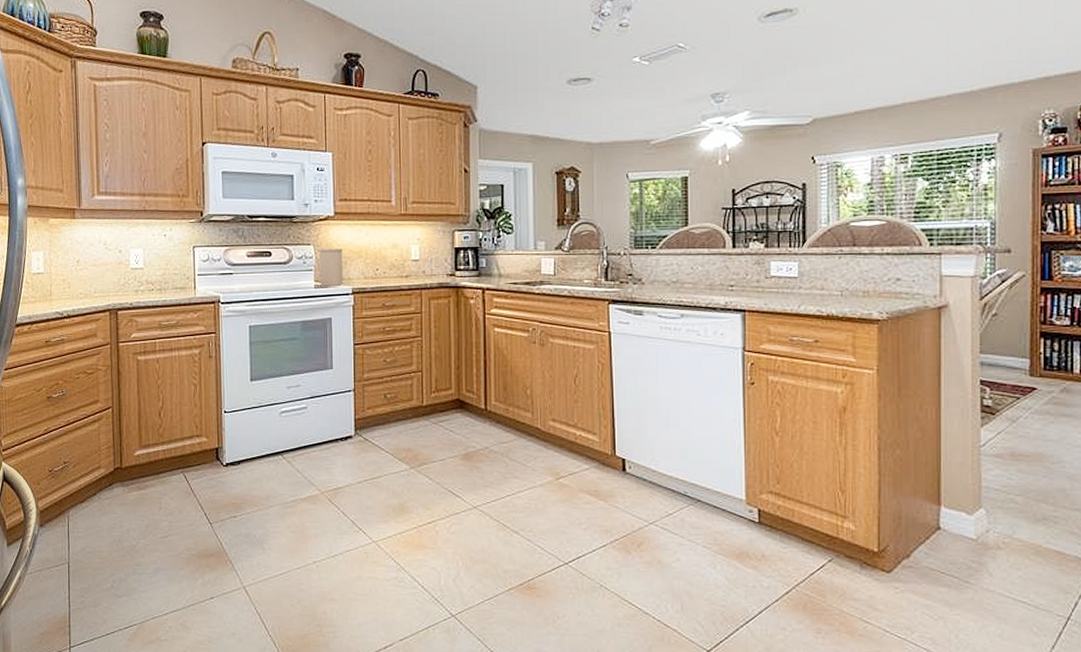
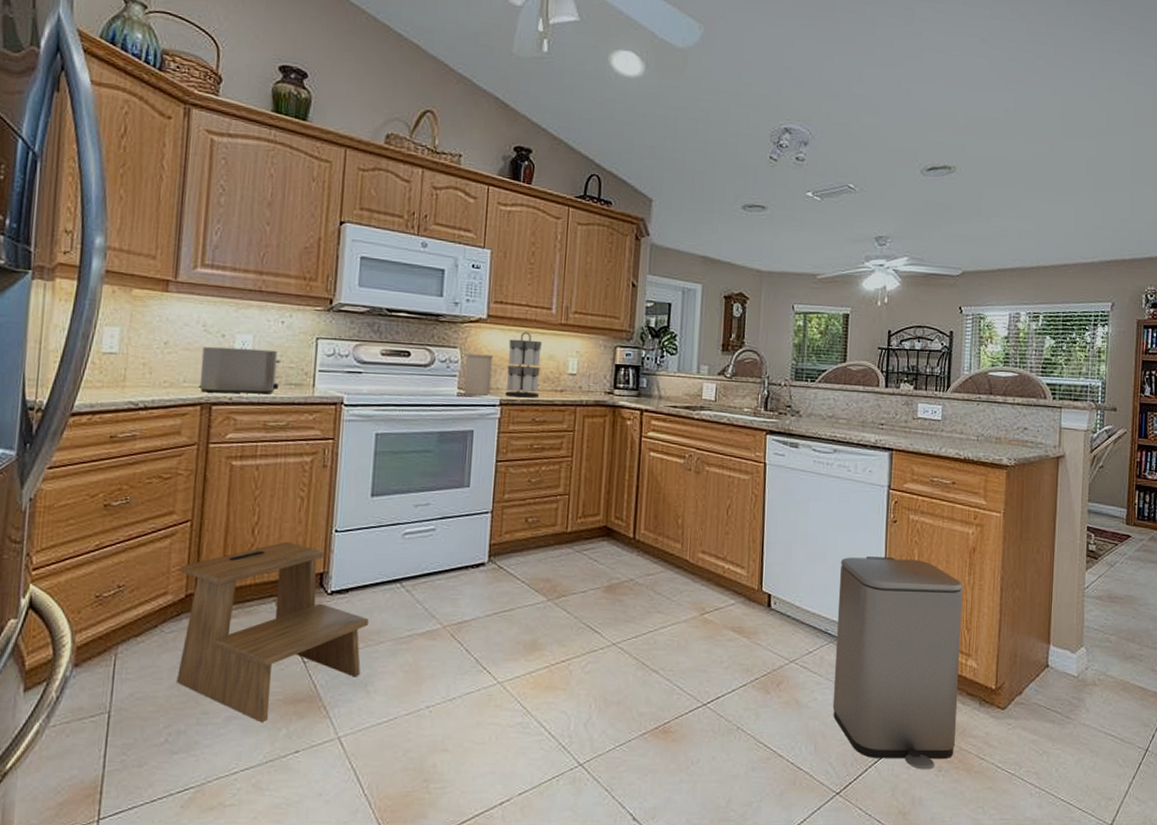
toaster: none [105,260,168,300] -> present [198,346,281,394]
step stool: none [109,422,260,574] -> present [177,541,370,723]
spice rack: none [355,224,387,285] -> present [505,331,542,398]
pedal bin: none [695,419,835,632] -> present [832,556,963,770]

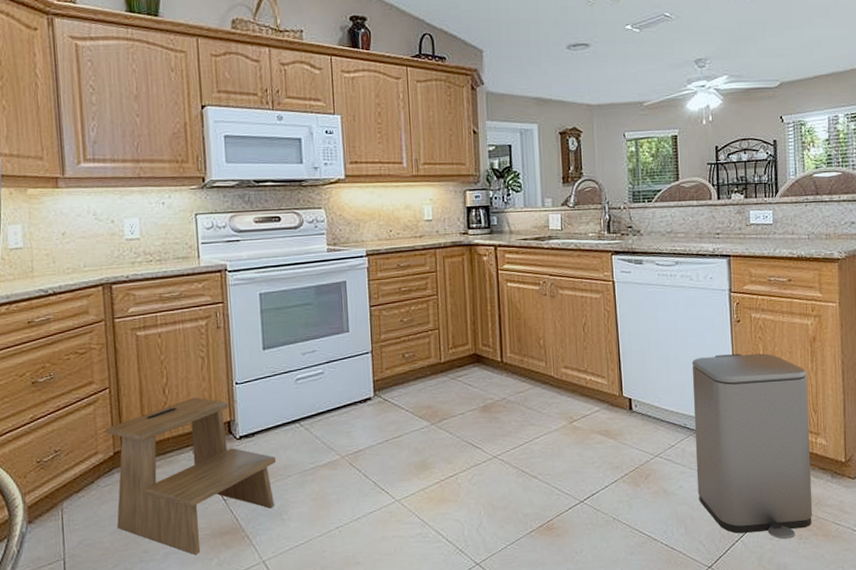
toaster: present [198,346,281,394] -> none [96,229,169,274]
canister: present [464,353,493,396] -> none [331,211,357,249]
spice rack: present [505,331,542,398] -> none [367,186,401,247]

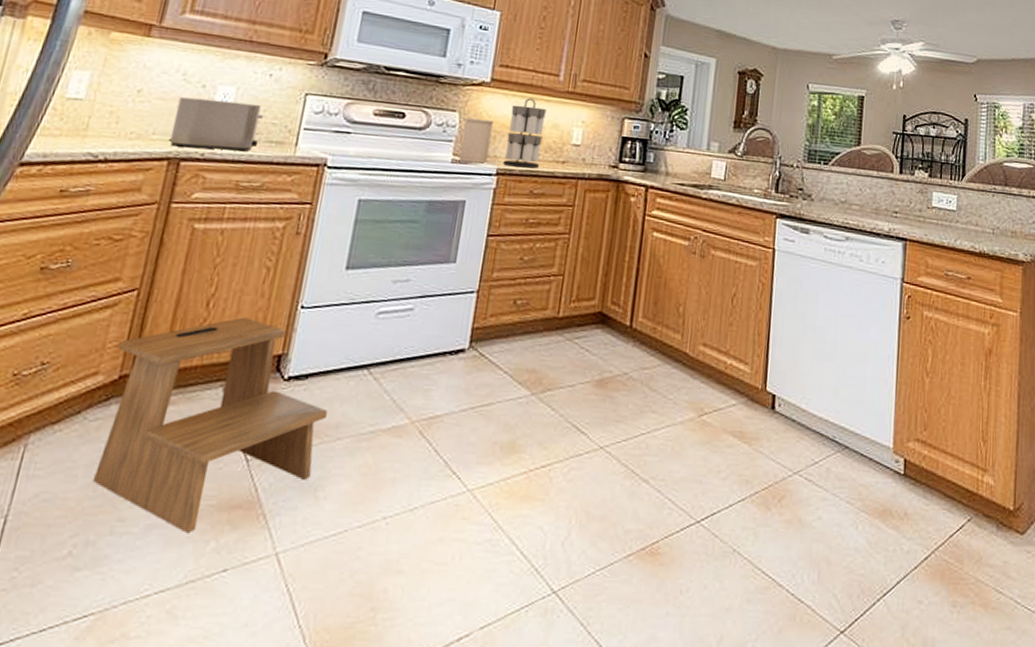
toaster: none [96,229,169,274] -> present [167,96,264,152]
canister: none [331,211,357,249] -> present [459,118,493,164]
spice rack: none [367,186,401,247] -> present [503,98,546,169]
pedal bin: present [691,353,813,540] -> none [838,355,979,605]

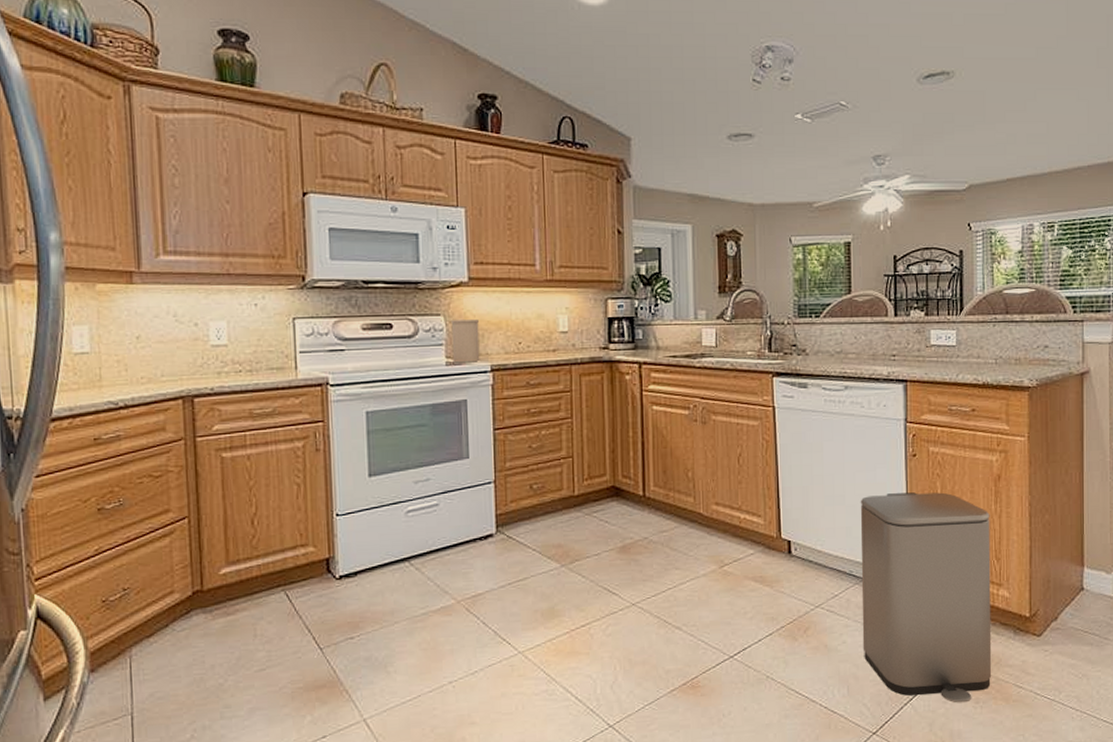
step stool: present [93,317,329,534] -> none [185,530,382,712]
toaster: present [167,96,264,152] -> none [176,334,261,385]
spice rack: present [503,98,546,169] -> none [494,291,532,362]
pedal bin: none [838,355,979,605] -> present [860,492,992,703]

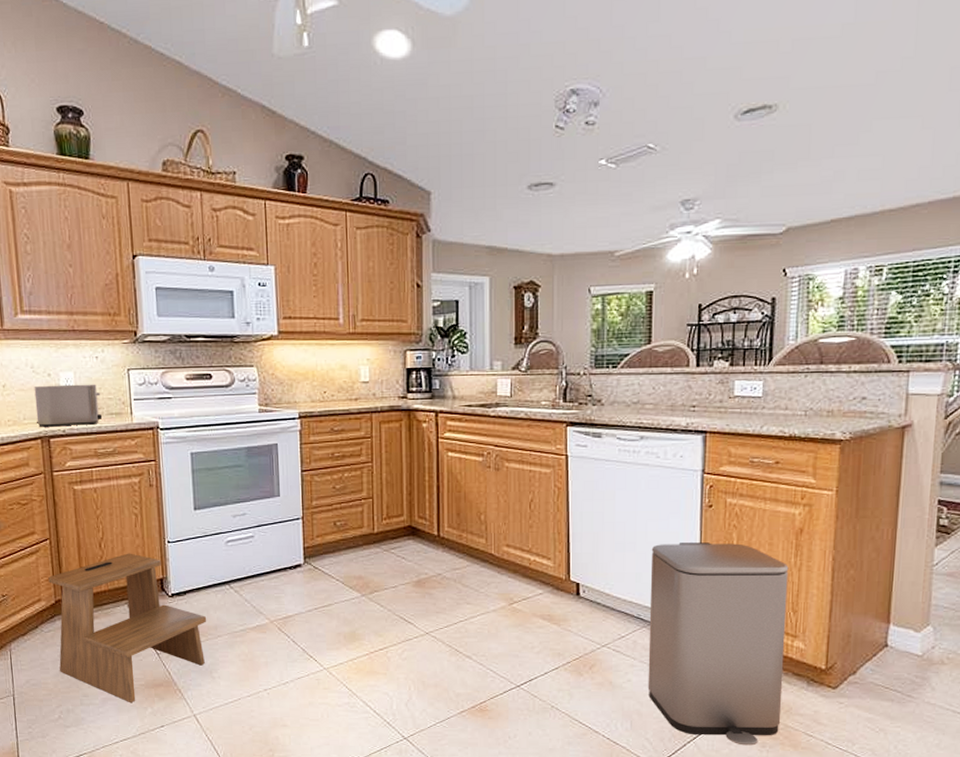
toaster: none [176,334,261,385] -> present [34,384,103,427]
step stool: none [185,530,382,712] -> present [48,553,207,703]
canister: present [451,319,480,363] -> none [263,370,289,410]

